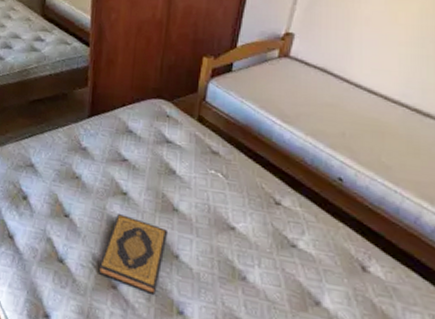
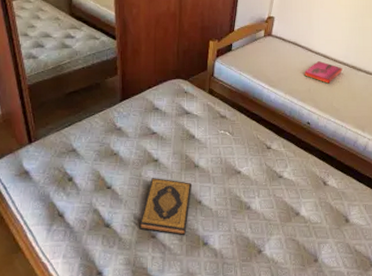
hardback book: none [335,97,399,129] -> present [304,61,343,84]

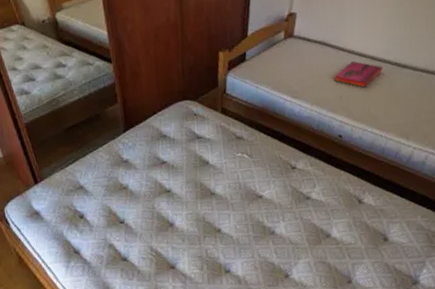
hardback book: present [139,178,192,235] -> none [157,209,210,265]

